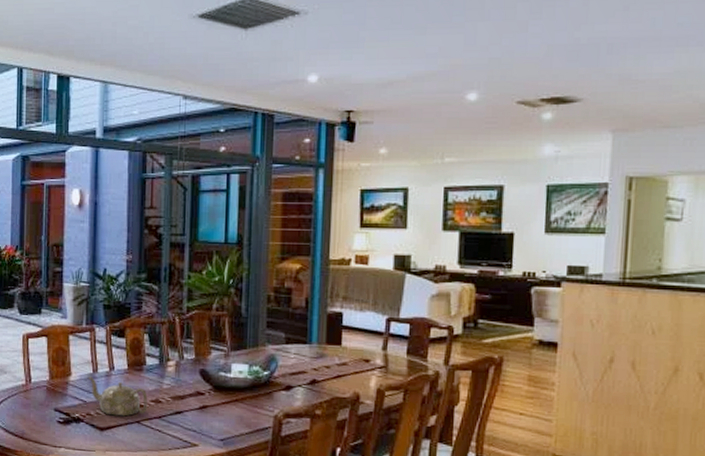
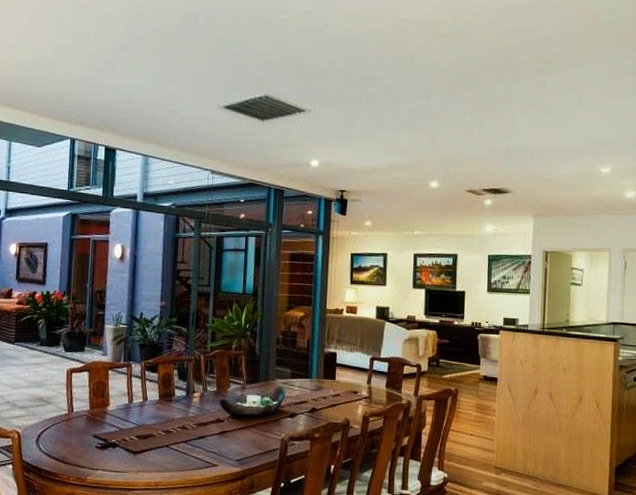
teapot: present [88,377,148,417] -> none [124,407,176,441]

